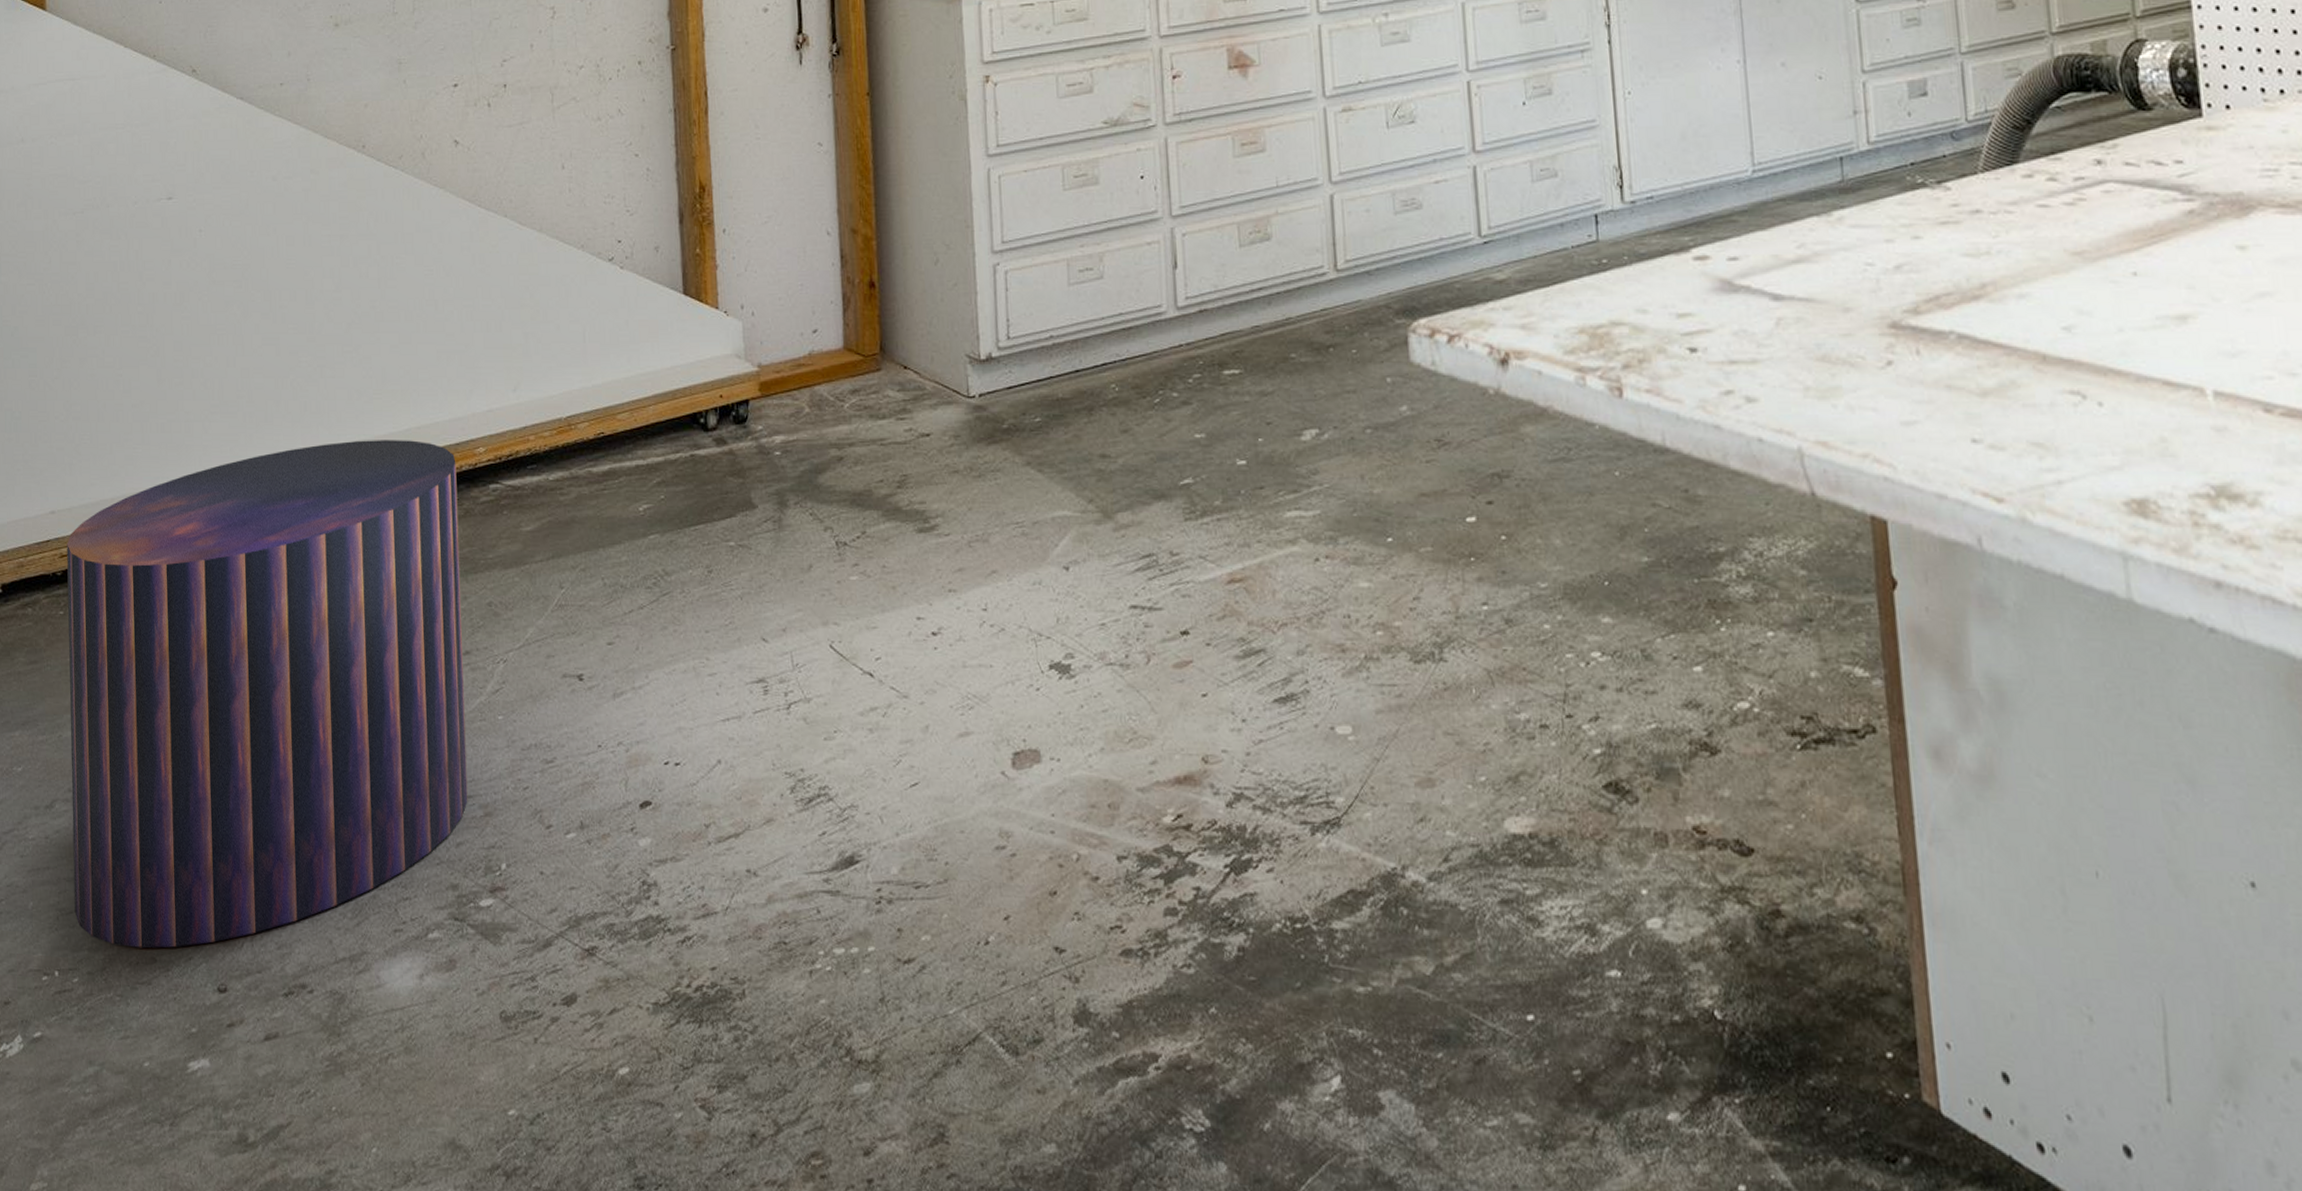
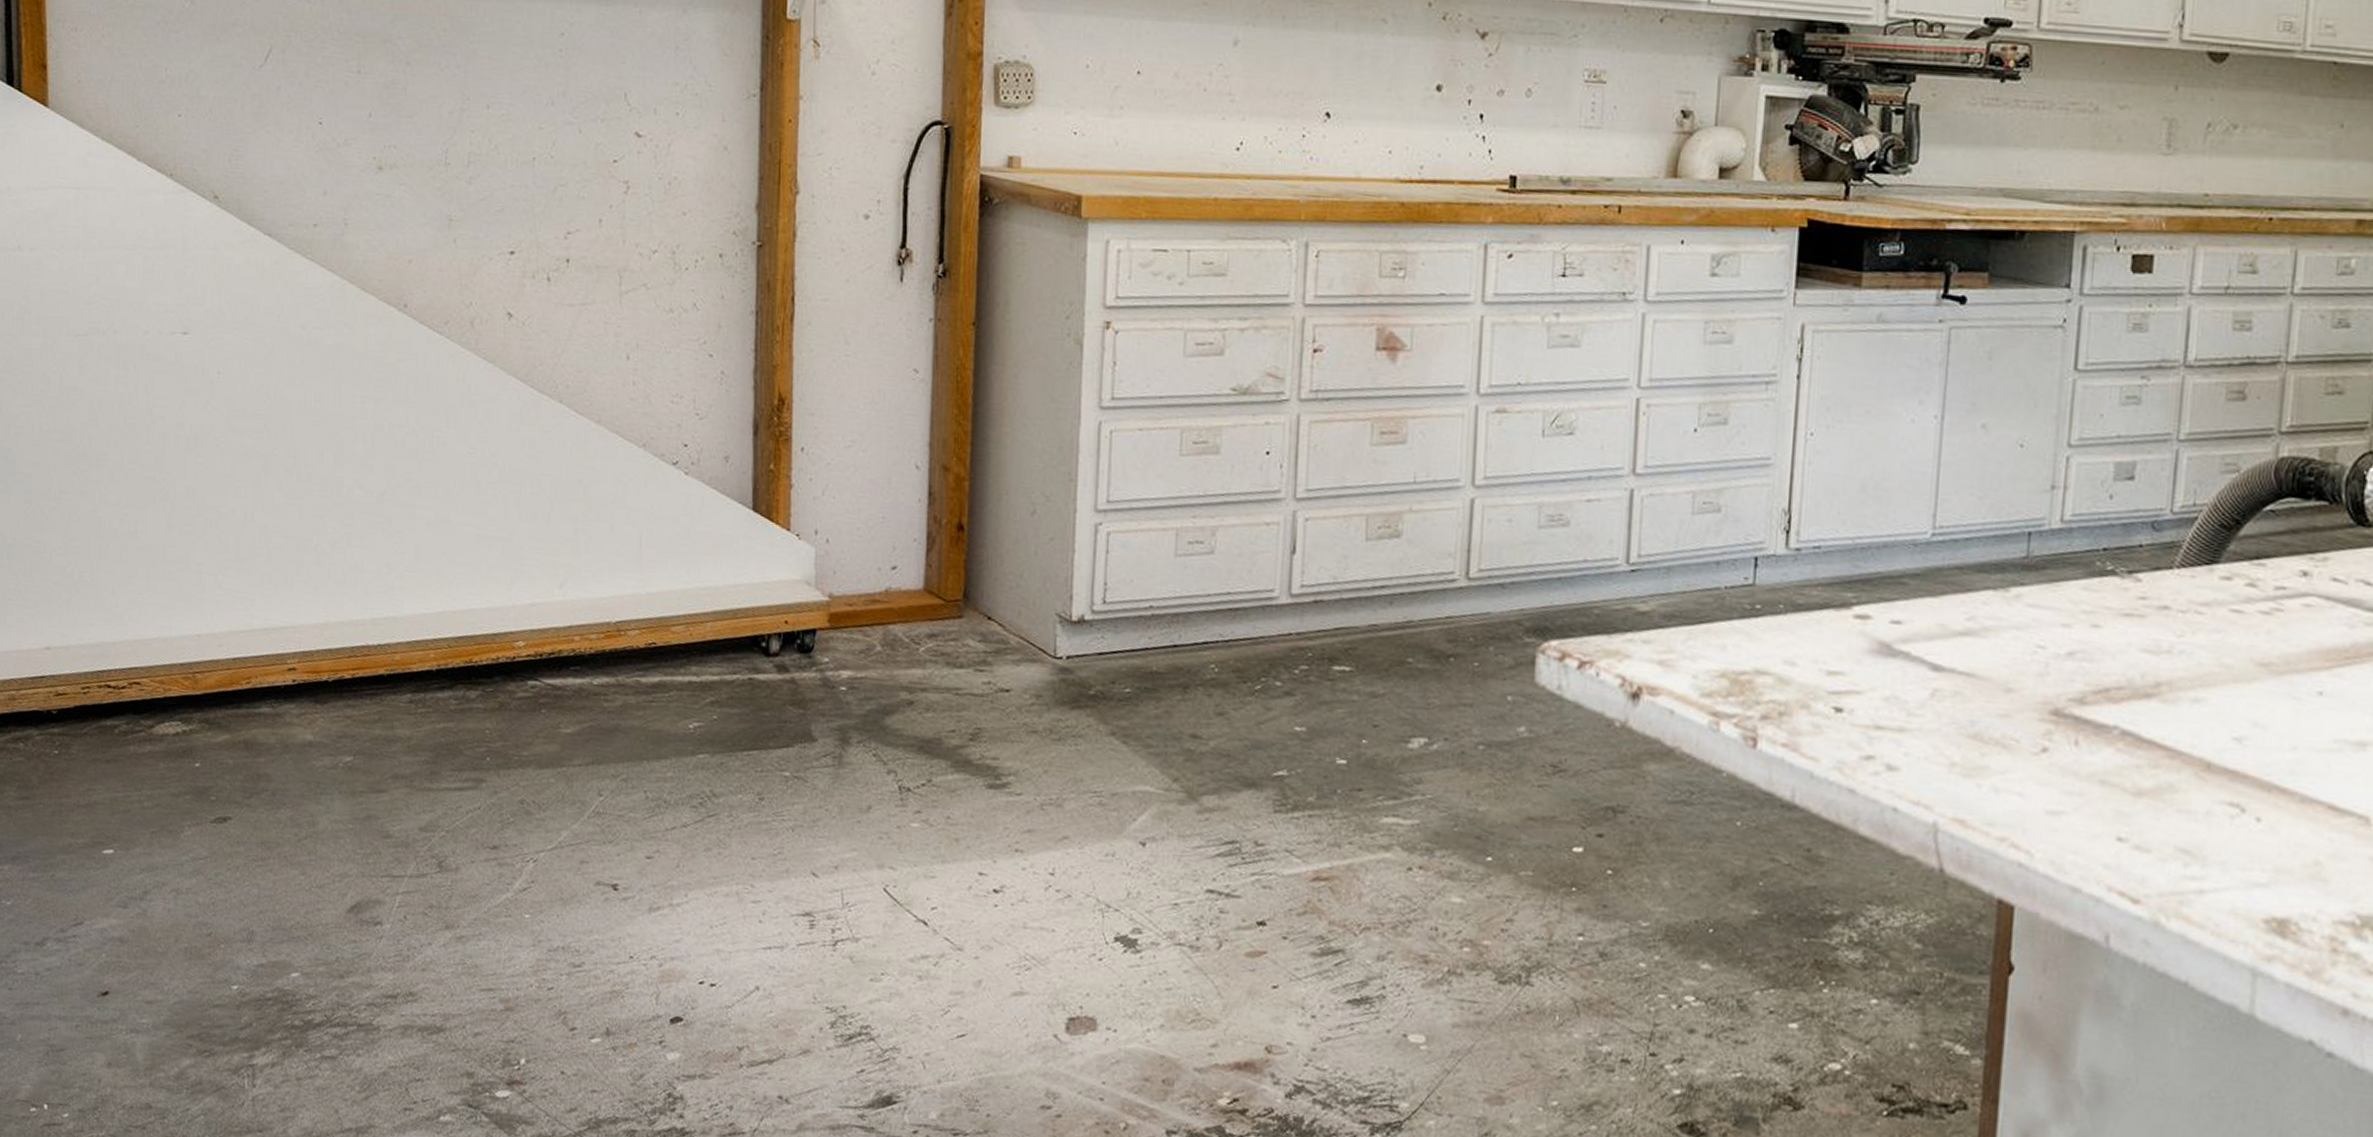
stool: present [67,440,468,949] -> none [63,615,493,1097]

